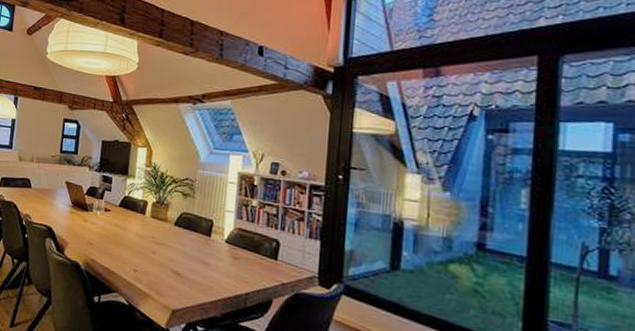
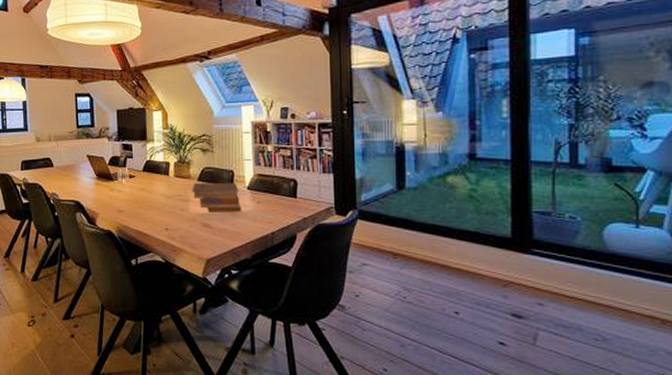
books: none [167,226,217,266] -> present [192,182,242,214]

